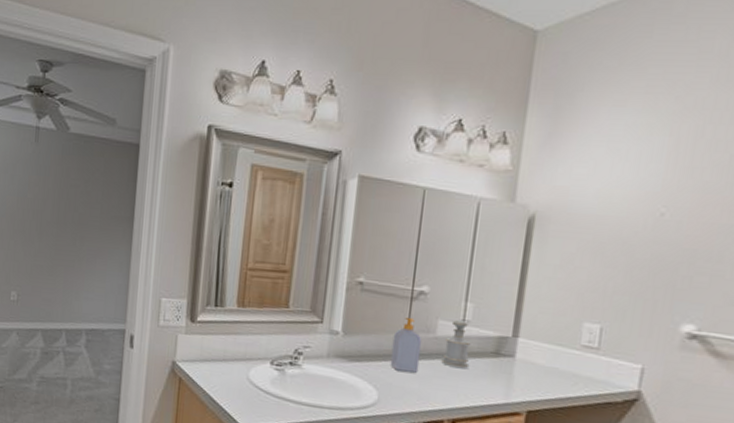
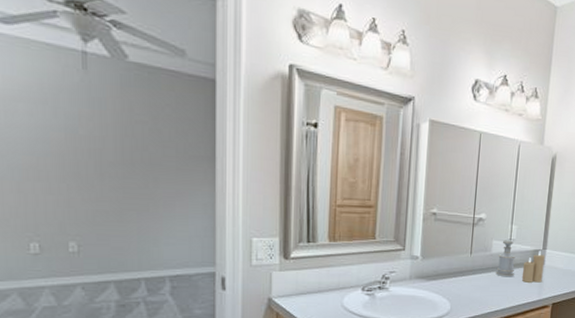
soap bottle: present [390,317,422,373] -> none [459,239,482,284]
candle: none [479,338,516,381] -> present [521,251,545,283]

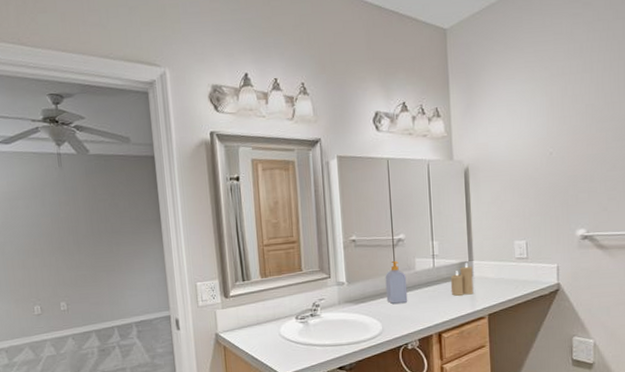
soap bottle: none [459,239,482,284] -> present [385,260,408,304]
perfume bottle: present [496,240,516,277] -> none [423,256,443,293]

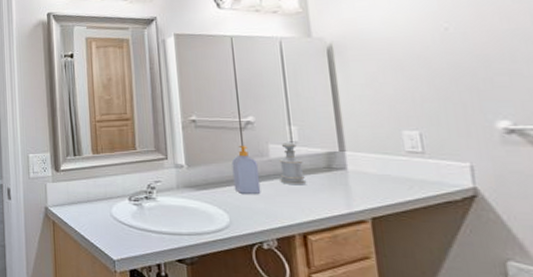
perfume bottle: none [423,256,443,293] -> present [279,142,307,186]
candle: present [450,263,474,296] -> none [315,153,349,192]

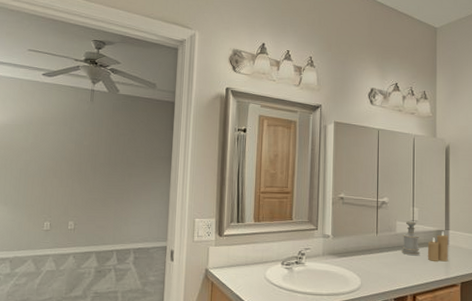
soap bottle: present [231,145,261,194] -> none [367,221,387,262]
candle: none [315,153,349,192] -> present [427,231,448,262]

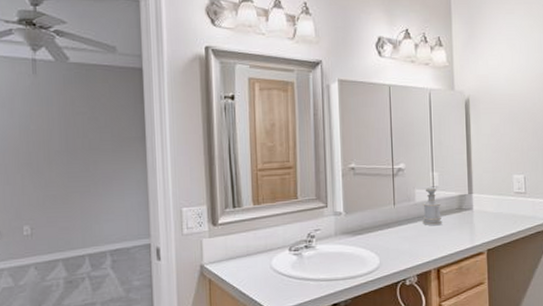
candle: present [427,231,448,262] -> none [450,195,473,230]

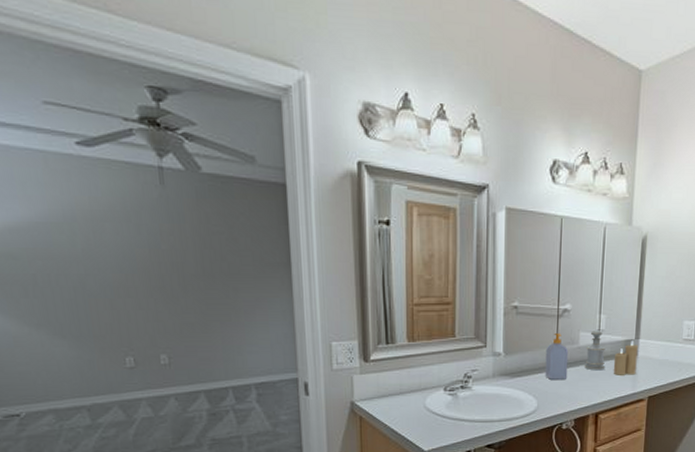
soap bottle: none [384,190,407,236] -> present [545,332,569,380]
candle: none [450,195,473,230] -> present [613,340,638,375]

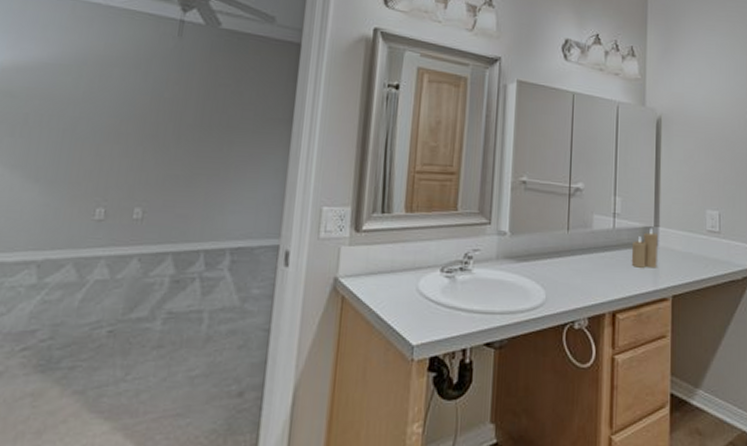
soap bottle: present [545,332,569,380] -> none [554,213,581,268]
perfume bottle: present [584,330,606,371] -> none [599,214,623,261]

